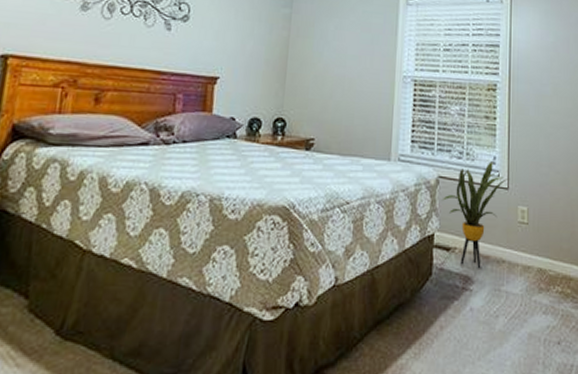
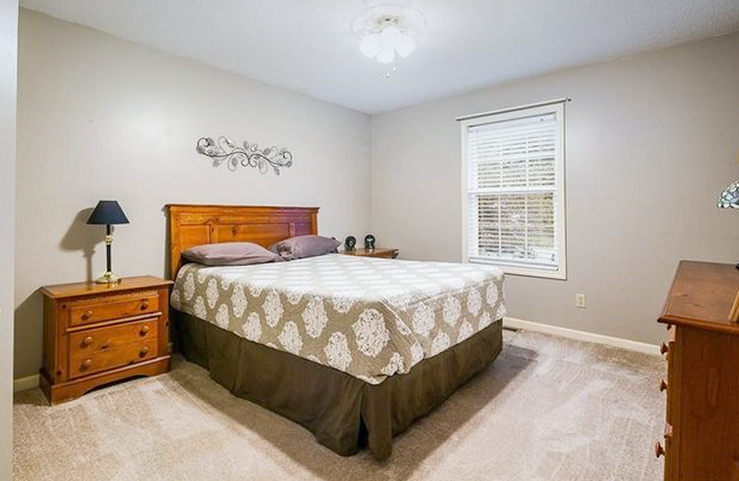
house plant: present [441,161,509,269] -> none [507,258,567,345]

